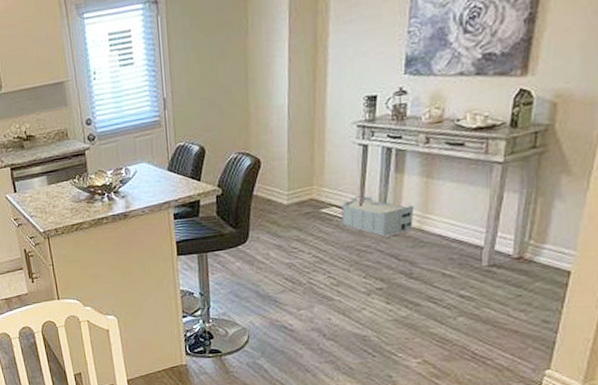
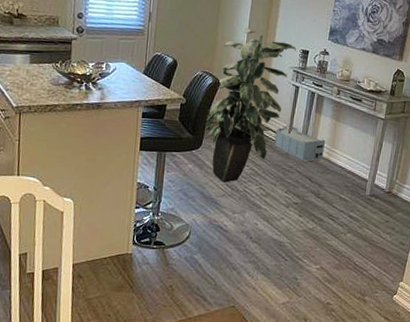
indoor plant: none [248,85,358,277] -> present [204,27,296,183]

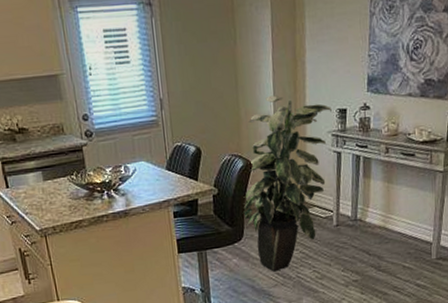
storage bin: present [272,125,326,162] -> none [321,197,382,235]

